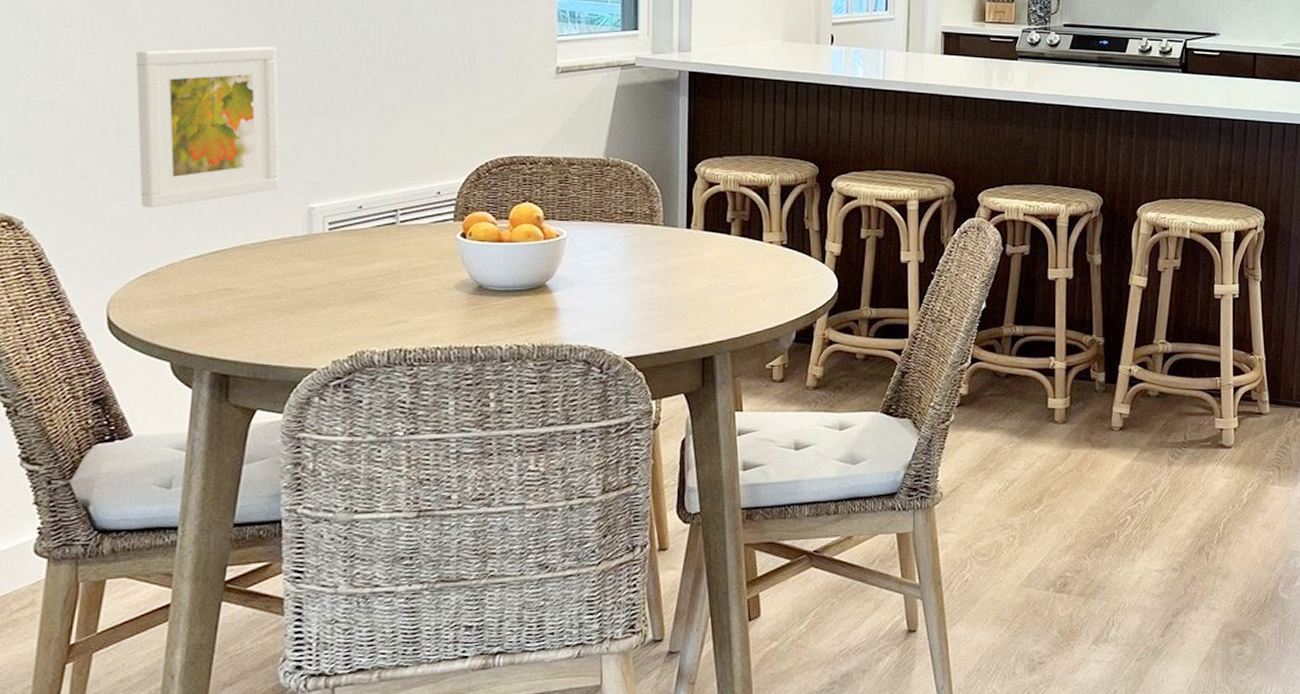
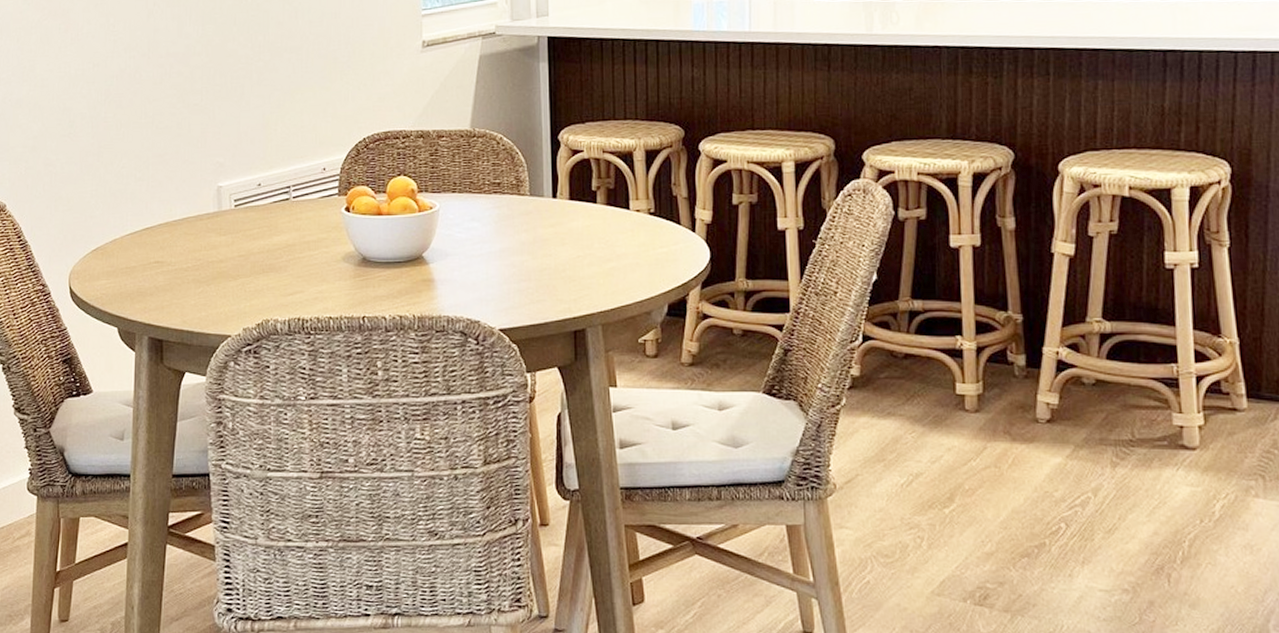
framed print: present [135,46,280,208] -> none [79,39,194,191]

